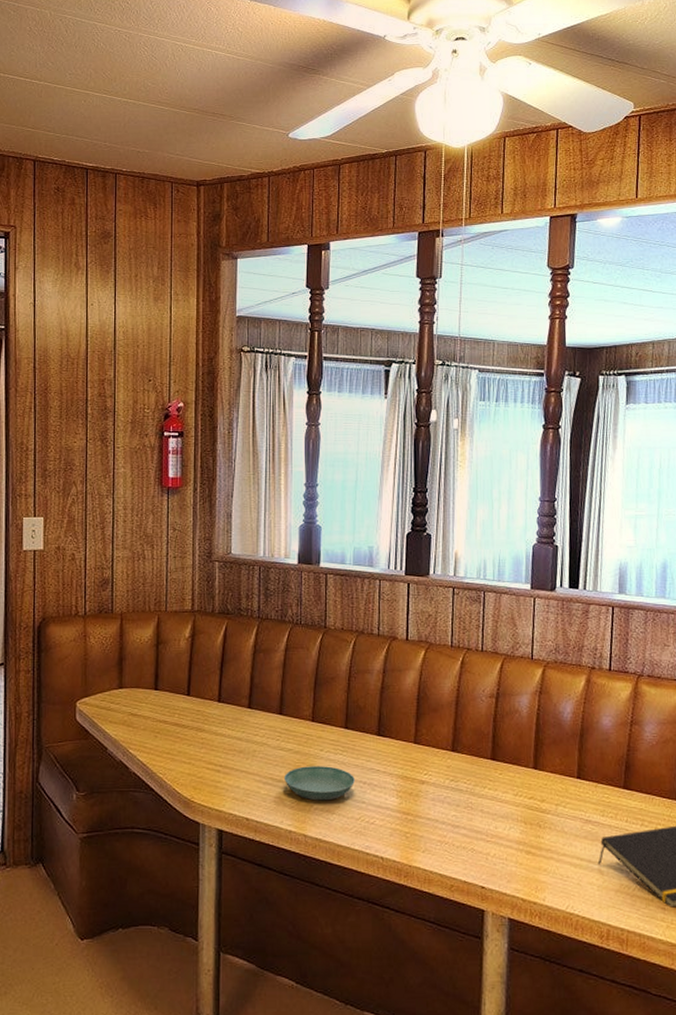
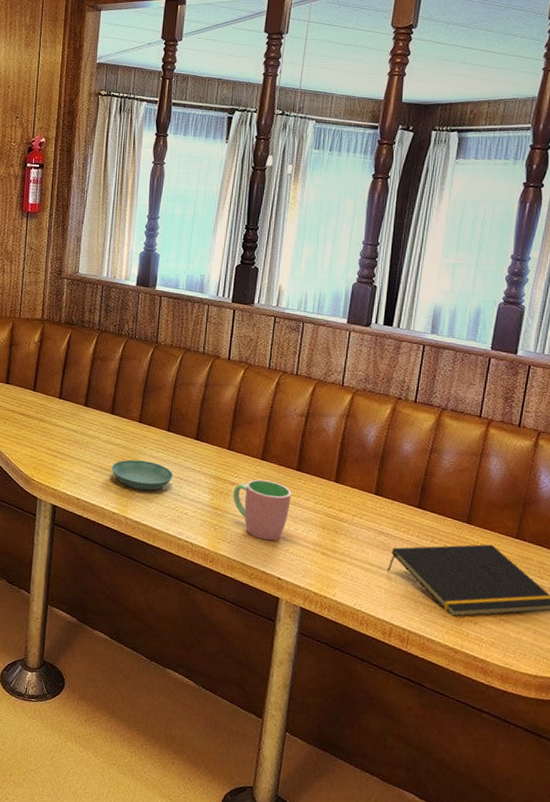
cup: none [424,774,488,845] -> present [233,479,291,541]

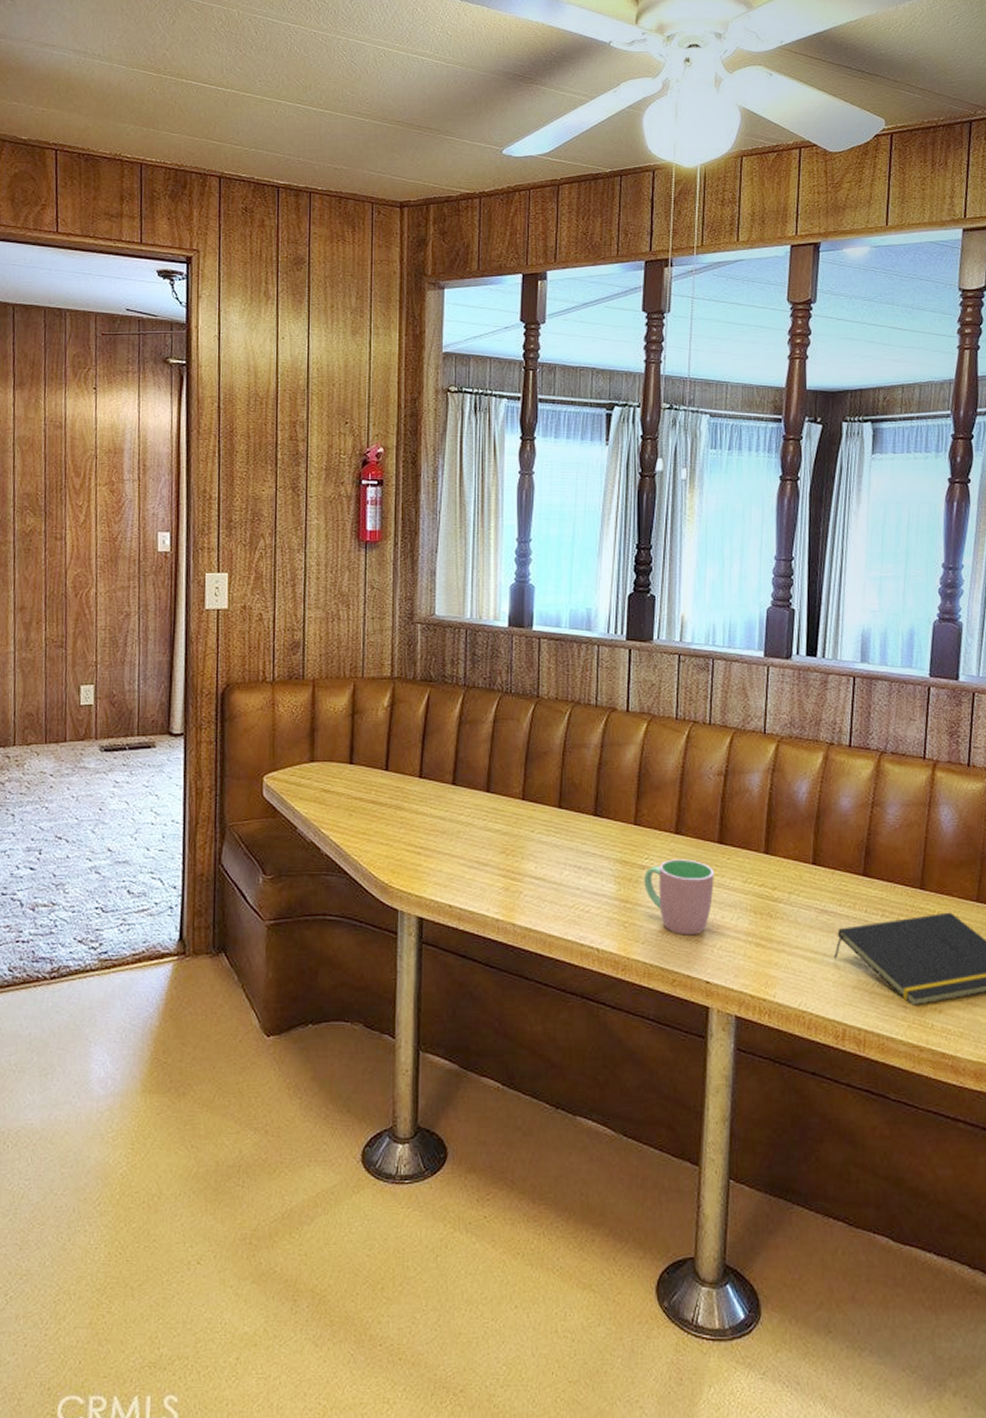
saucer: present [112,459,173,491] -> none [492,849,569,887]

